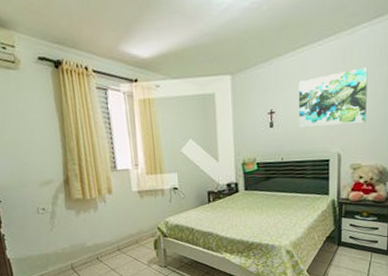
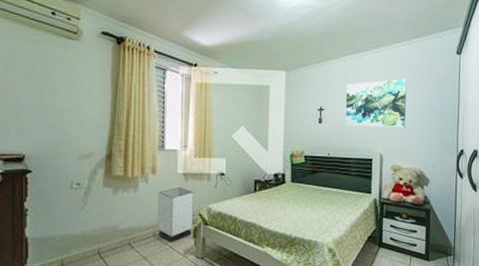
cabinet: none [116,205,154,255] -> present [157,188,194,242]

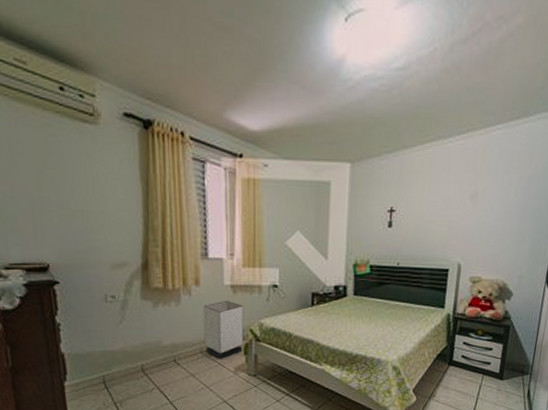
wall art: present [345,78,407,128] -> none [420,172,499,233]

